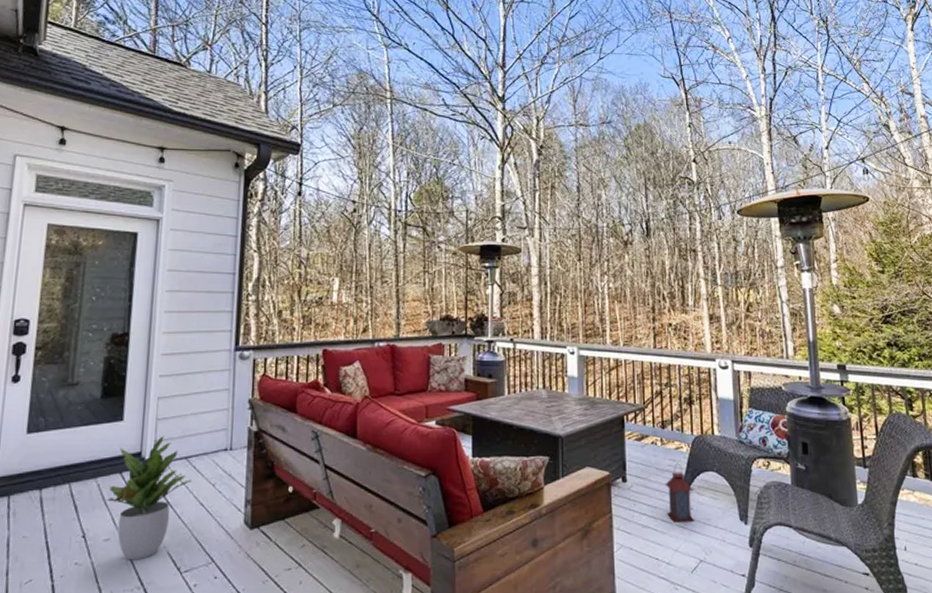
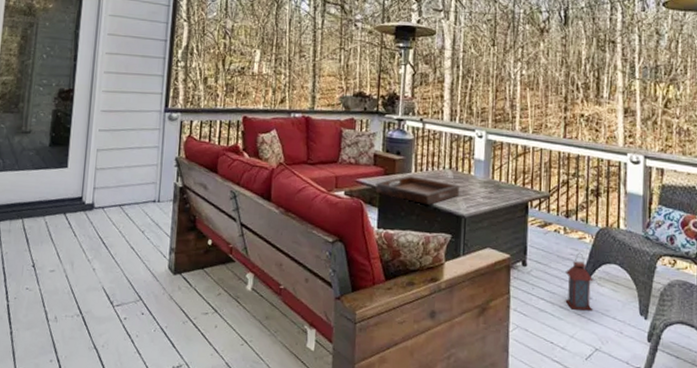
potted plant: present [106,436,191,561] -> none [52,184,124,291]
serving tray: none [468,399,555,428] -> present [375,176,460,206]

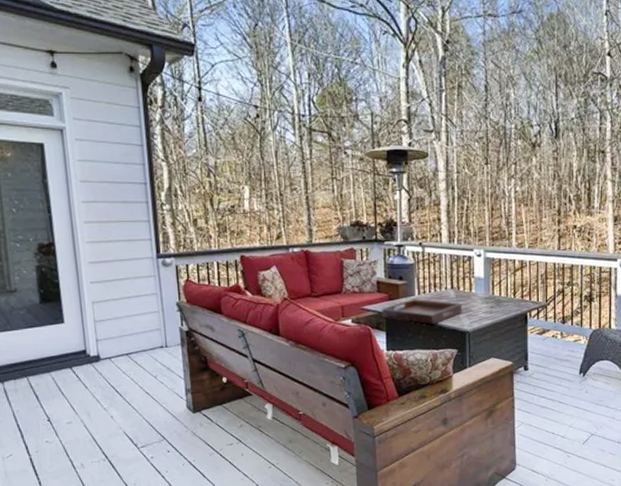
lantern: present [565,252,594,311] -> none [563,353,589,403]

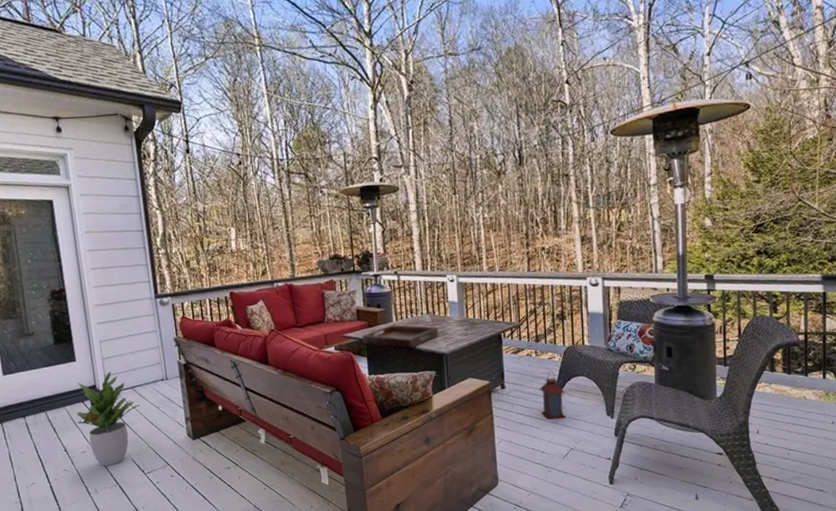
potted plant: none [62,336,135,439] -> present [76,371,140,466]
lantern: none [563,353,589,403] -> present [539,370,565,419]

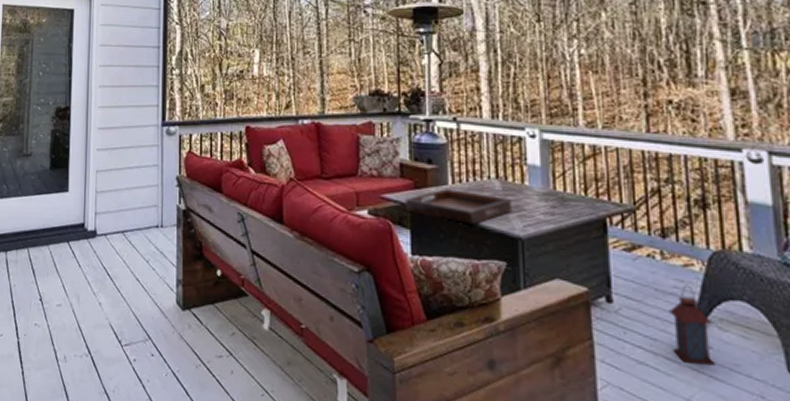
potted plant: present [76,371,140,466] -> none [57,209,128,328]

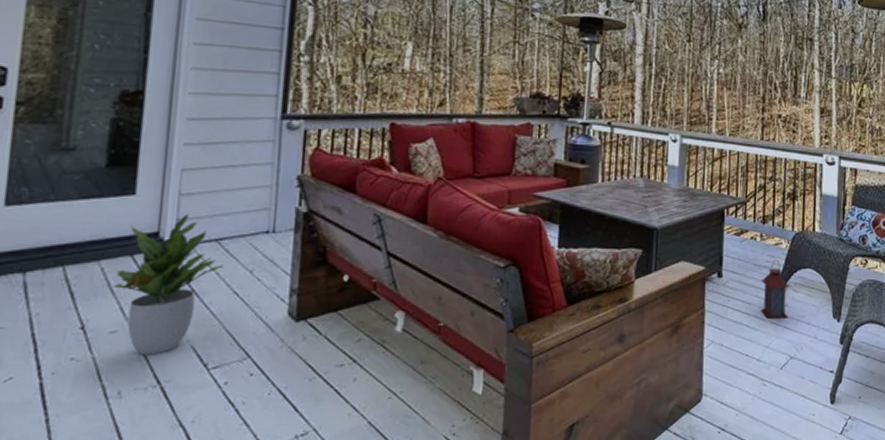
potted plant: none [57,209,128,328] -> present [112,214,223,356]
serving tray: present [405,189,513,225] -> none [555,187,652,219]

